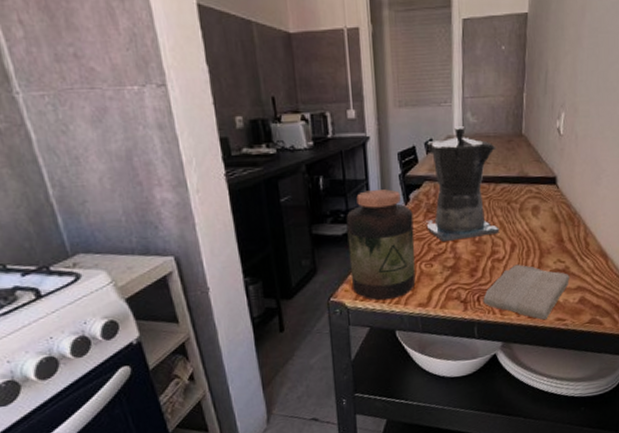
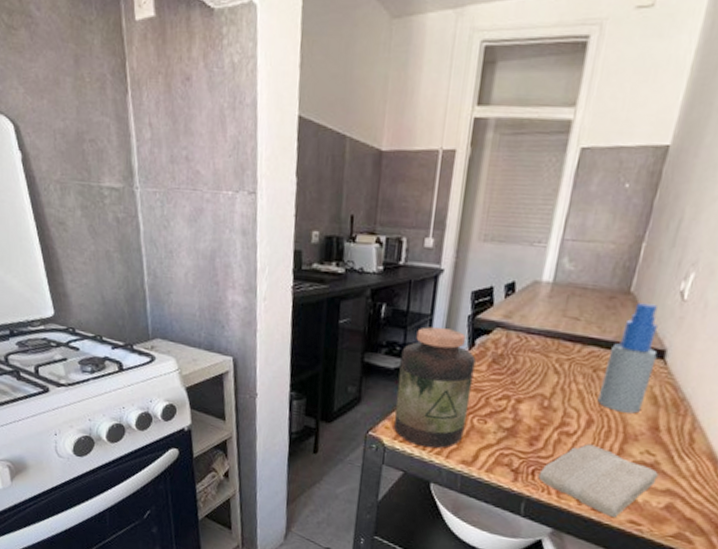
coffee maker: present [426,126,500,241] -> none [488,272,593,403]
spray bottle: none [515,141,551,233] -> present [597,303,658,414]

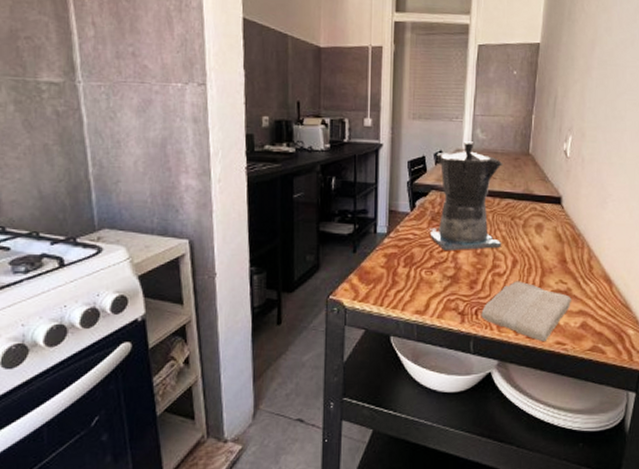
jar: present [393,327,476,449] -> none [351,194,417,304]
coffee maker: none [488,272,593,403] -> present [429,141,503,250]
spray bottle: present [597,303,658,414] -> none [518,161,556,251]

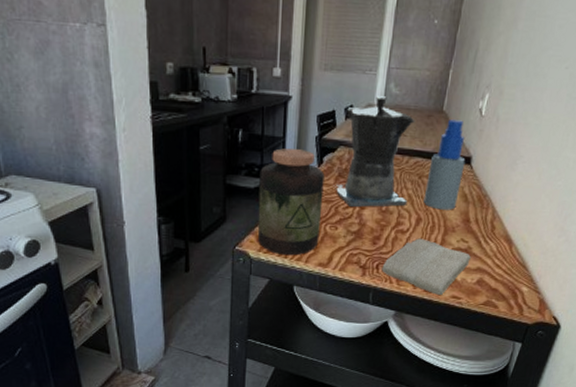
jar: none [351,194,417,304] -> present [257,148,325,256]
spray bottle: none [518,161,556,251] -> present [423,119,466,210]

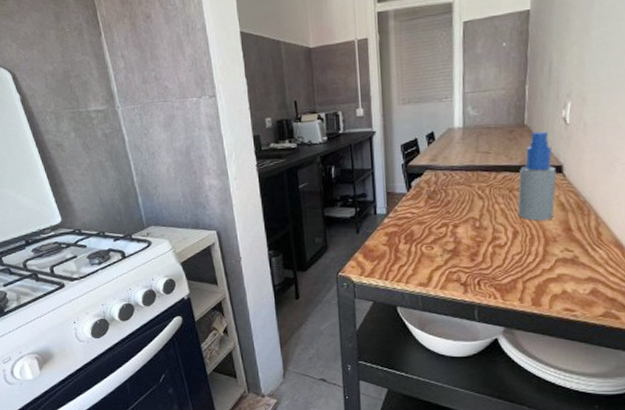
jar: present [257,148,325,256] -> none [354,177,417,278]
coffee maker: present [336,96,415,207] -> none [427,119,501,226]
washcloth: present [382,238,471,296] -> none [484,251,579,309]

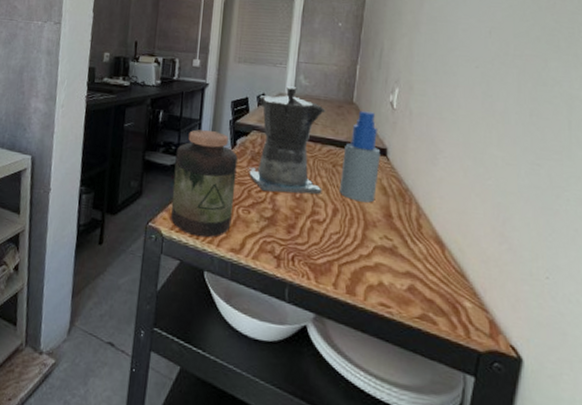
jar: none [354,177,417,278] -> present [170,129,238,238]
coffee maker: none [427,119,501,226] -> present [249,86,326,194]

